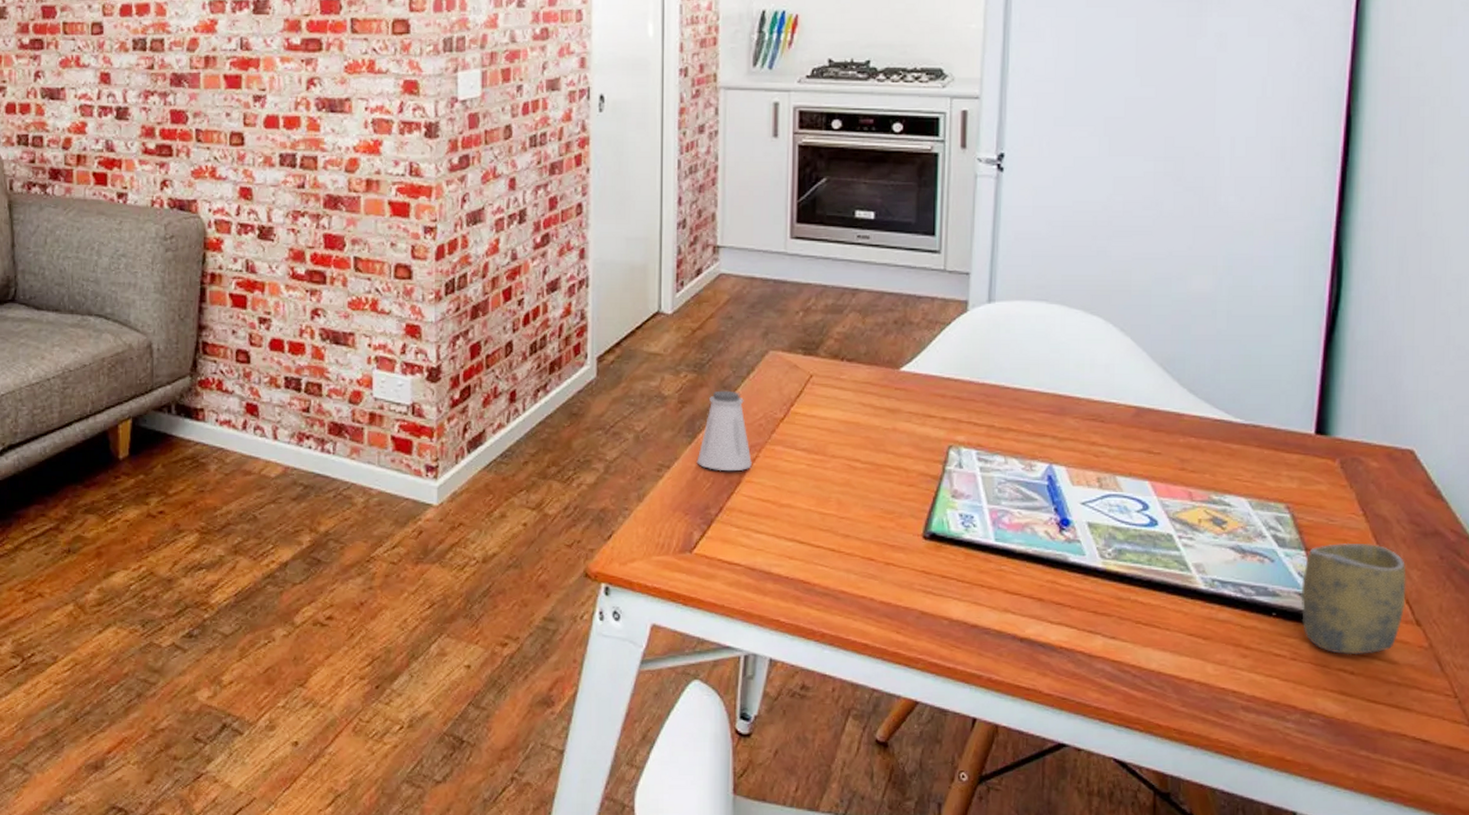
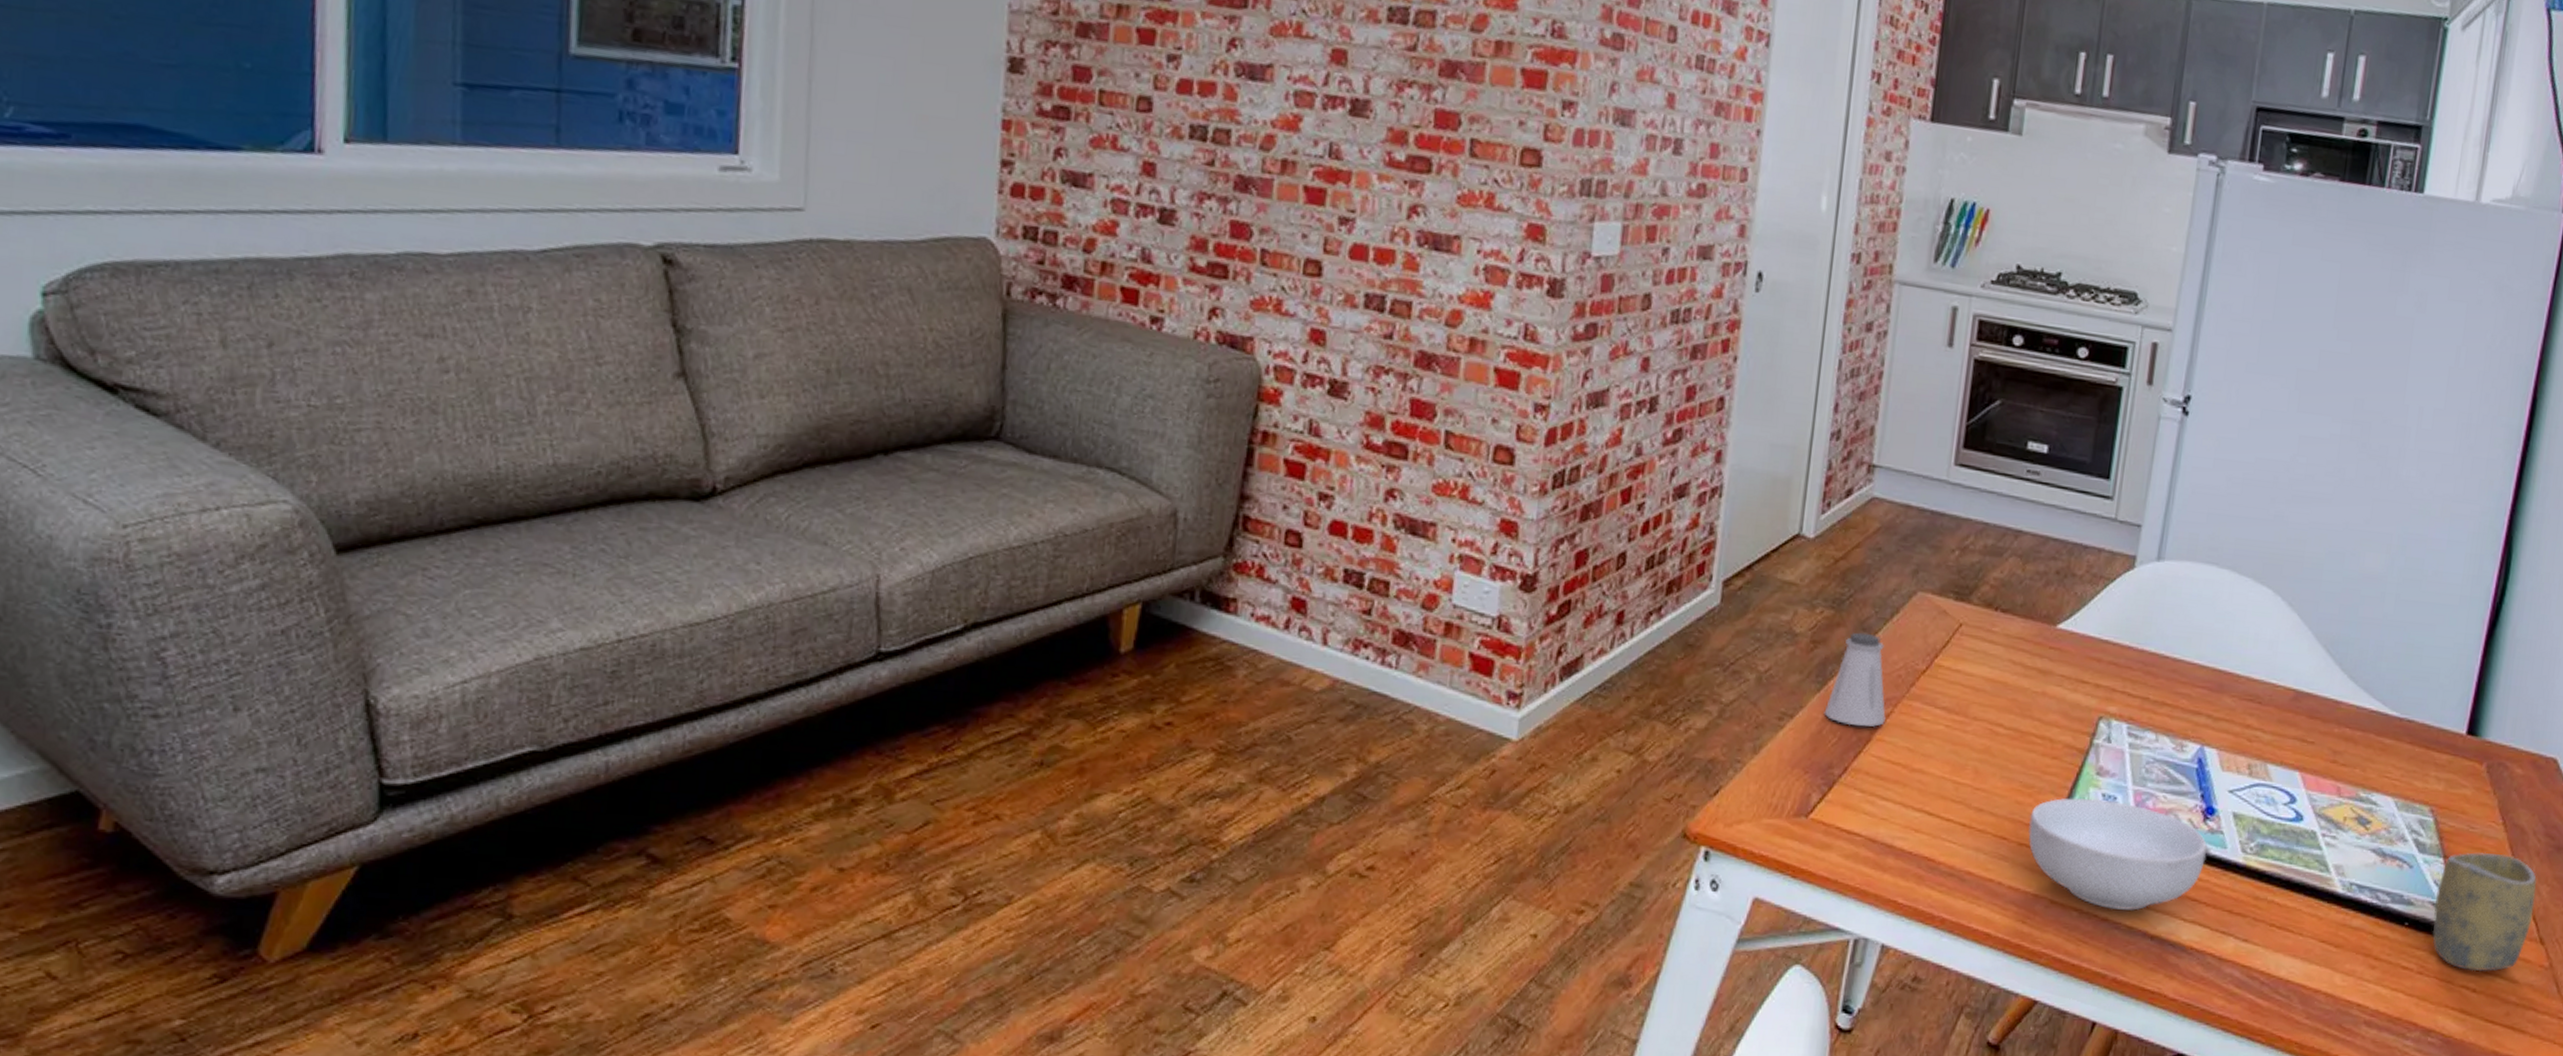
cereal bowl: none [893,519,1066,616] -> present [2028,798,2207,911]

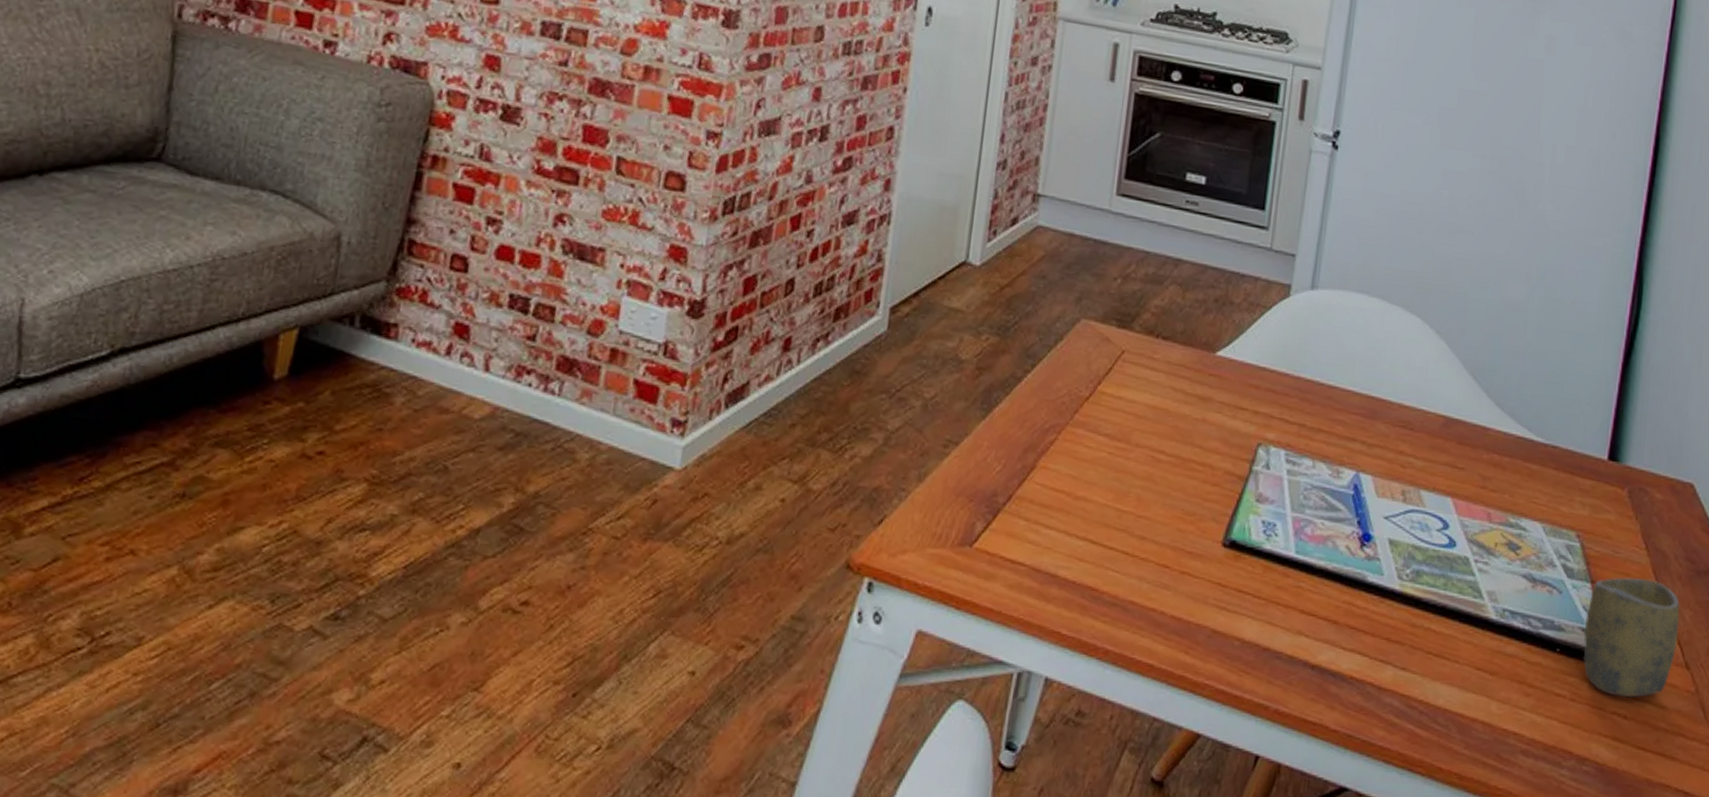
saltshaker: present [1824,632,1886,727] -> none [988,359,1050,454]
cereal bowl: present [2028,798,2207,911] -> none [1190,525,1364,640]

